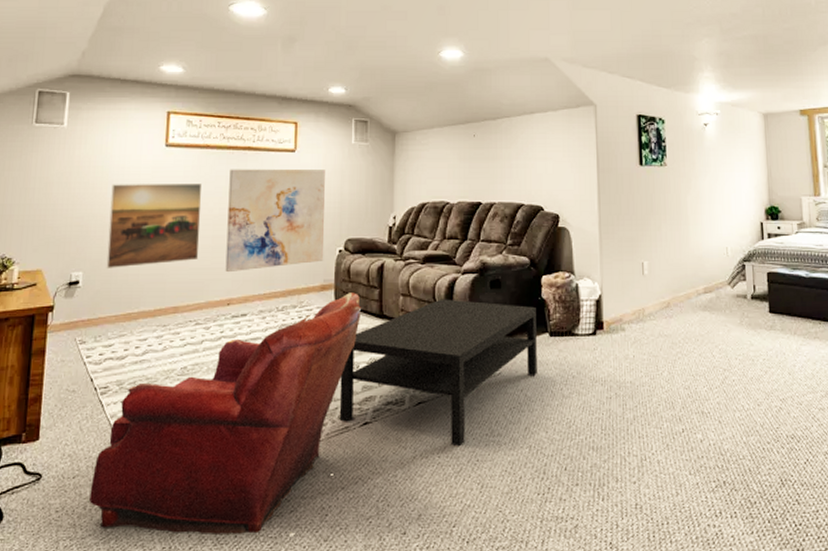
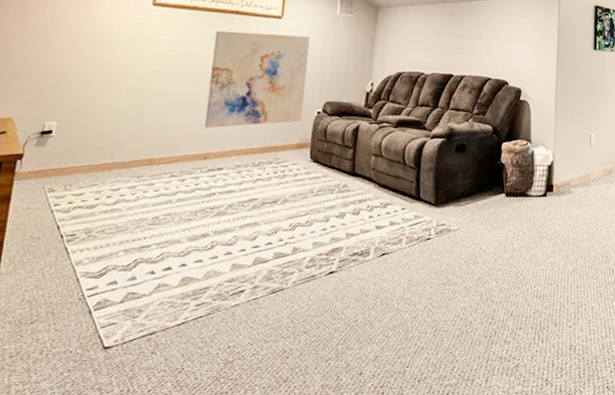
armchair: present [88,293,362,534] -> none [45,151,336,377]
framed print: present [106,184,202,268] -> none [82,38,187,120]
coffee table: present [339,299,537,447] -> none [306,160,495,295]

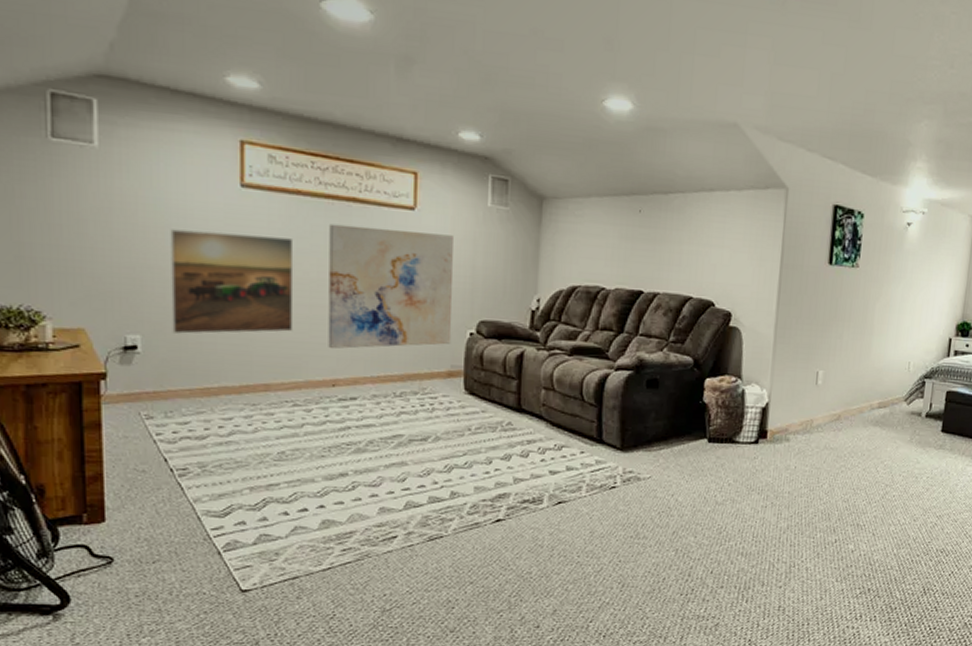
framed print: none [82,38,187,120] -> present [170,229,294,334]

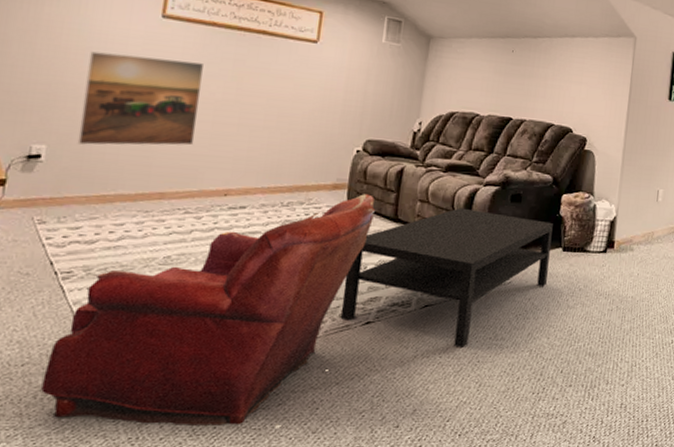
armchair: none [174,382,497,623] -> present [40,194,376,425]
wall art: present [328,223,453,350] -> none [224,52,350,162]
coffee table: none [468,395,696,548] -> present [340,208,553,349]

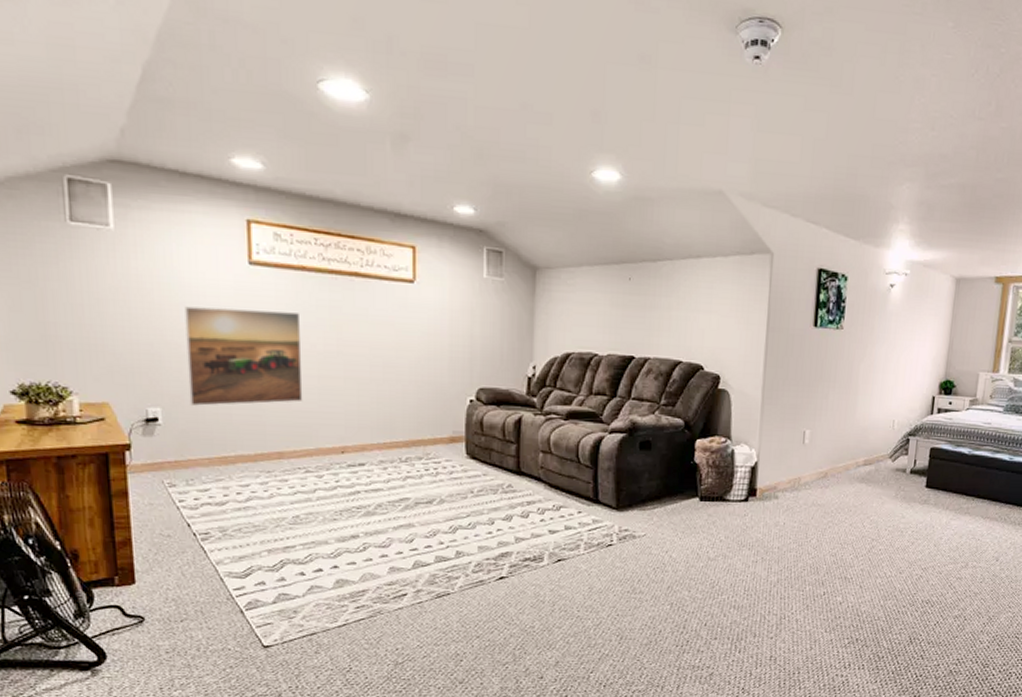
armchair: present [40,194,376,425] -> none [201,446,497,676]
coffee table: present [340,208,553,349] -> none [473,458,688,603]

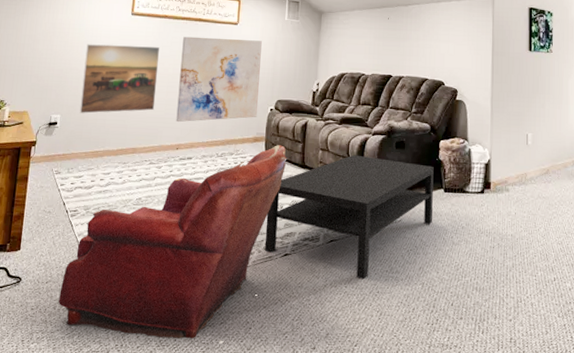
armchair: none [201,446,497,676] -> present [57,145,287,339]
wall art: none [334,298,453,418] -> present [176,36,262,123]
coffee table: none [473,458,688,603] -> present [264,155,434,280]

